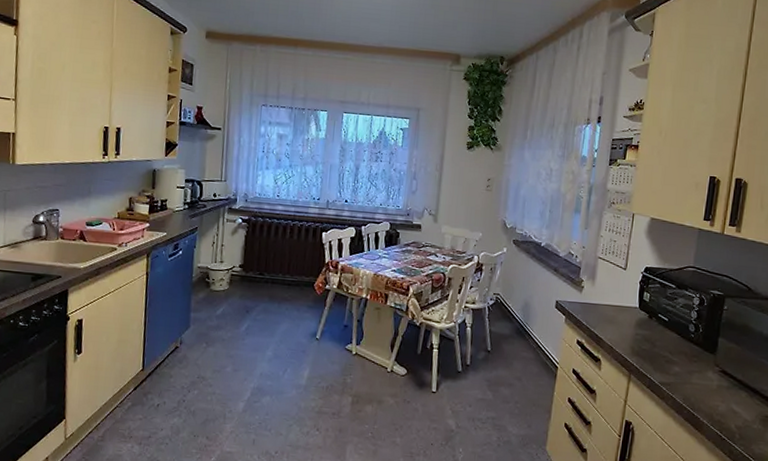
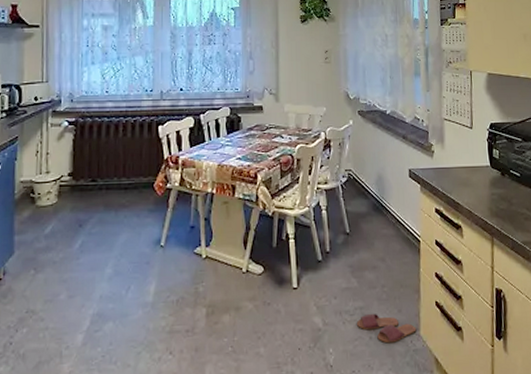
slippers: none [488,424,543,453] -> present [357,314,417,343]

